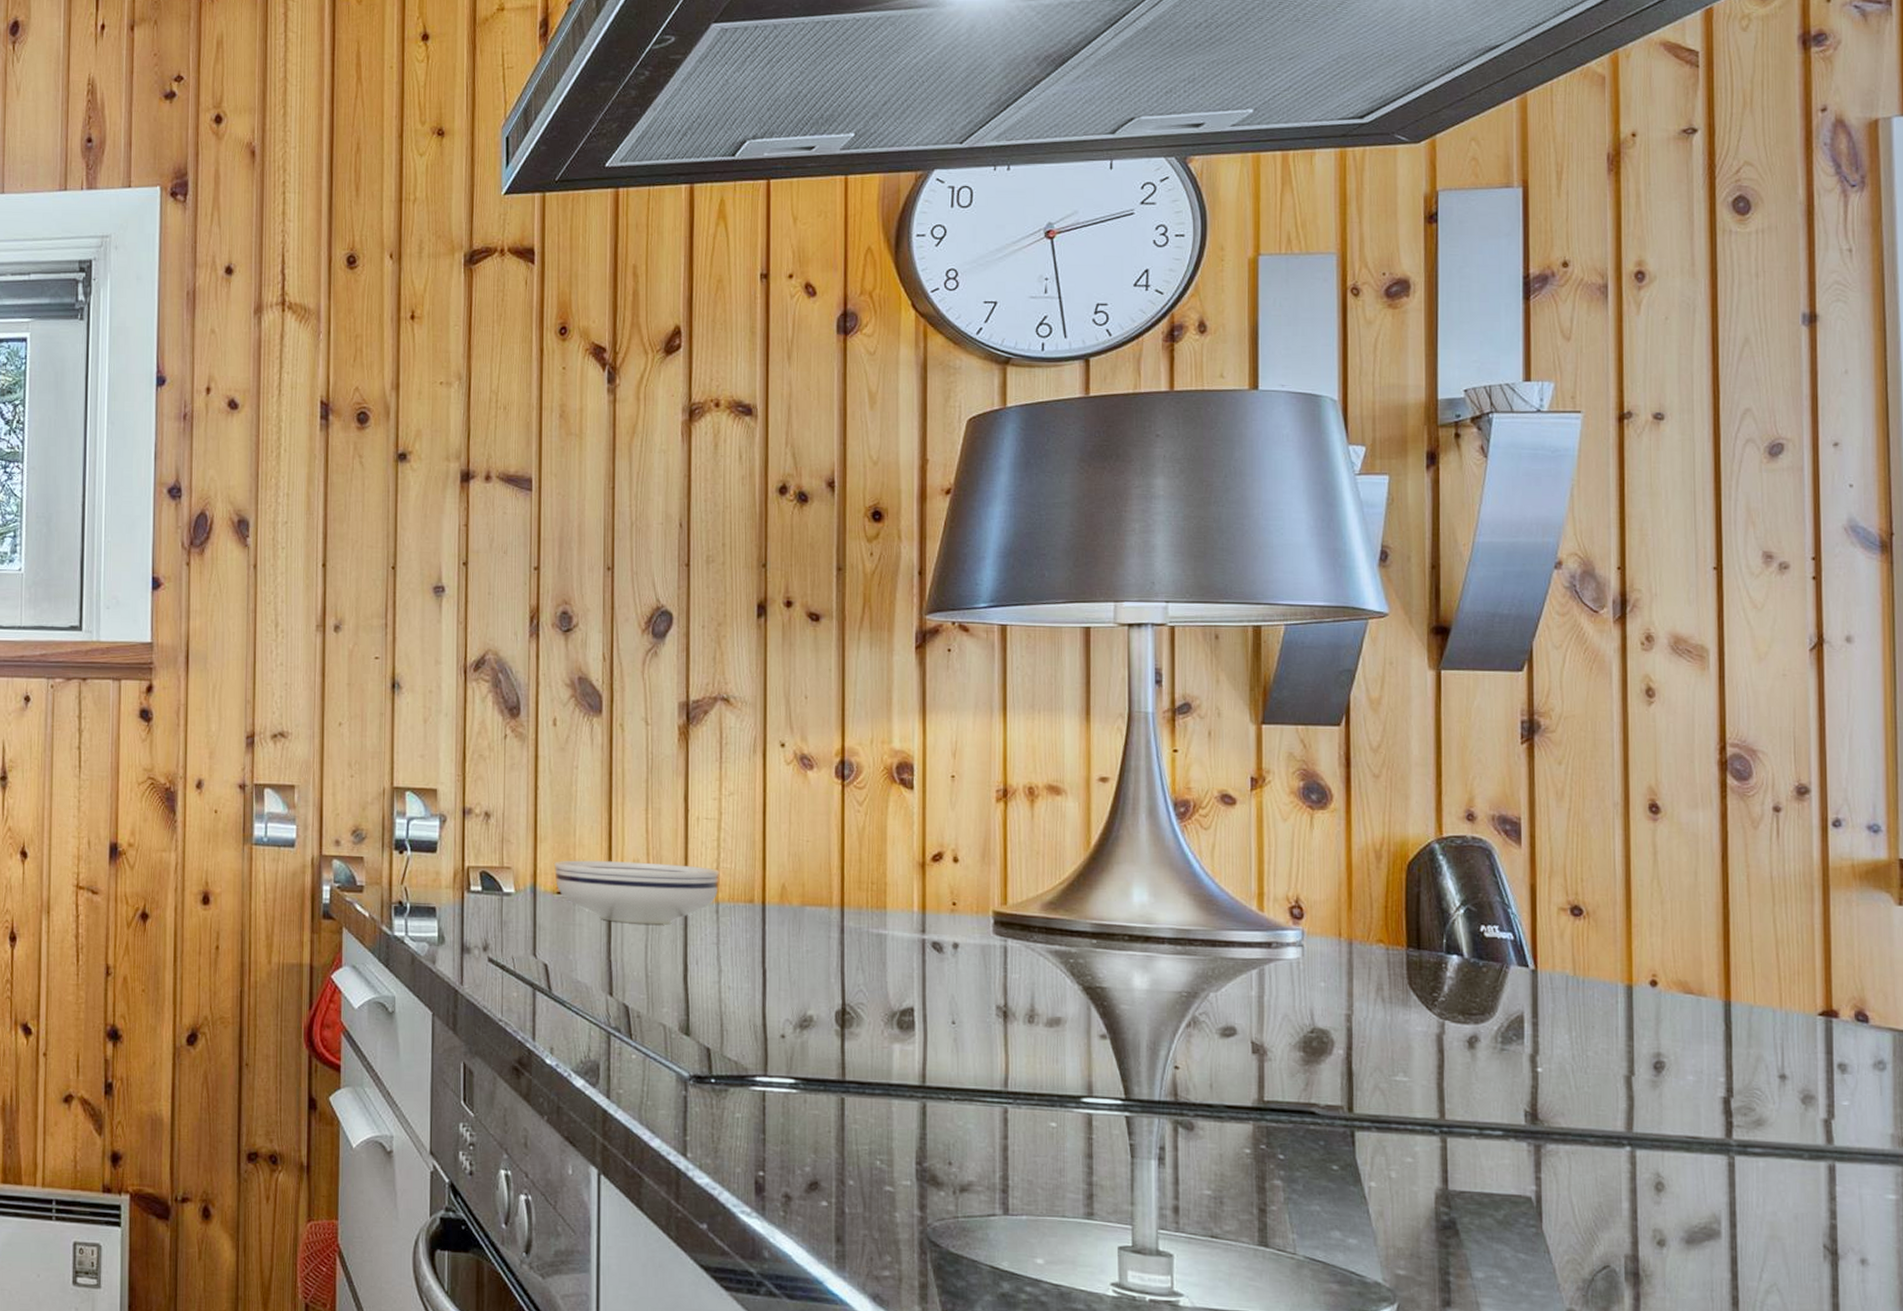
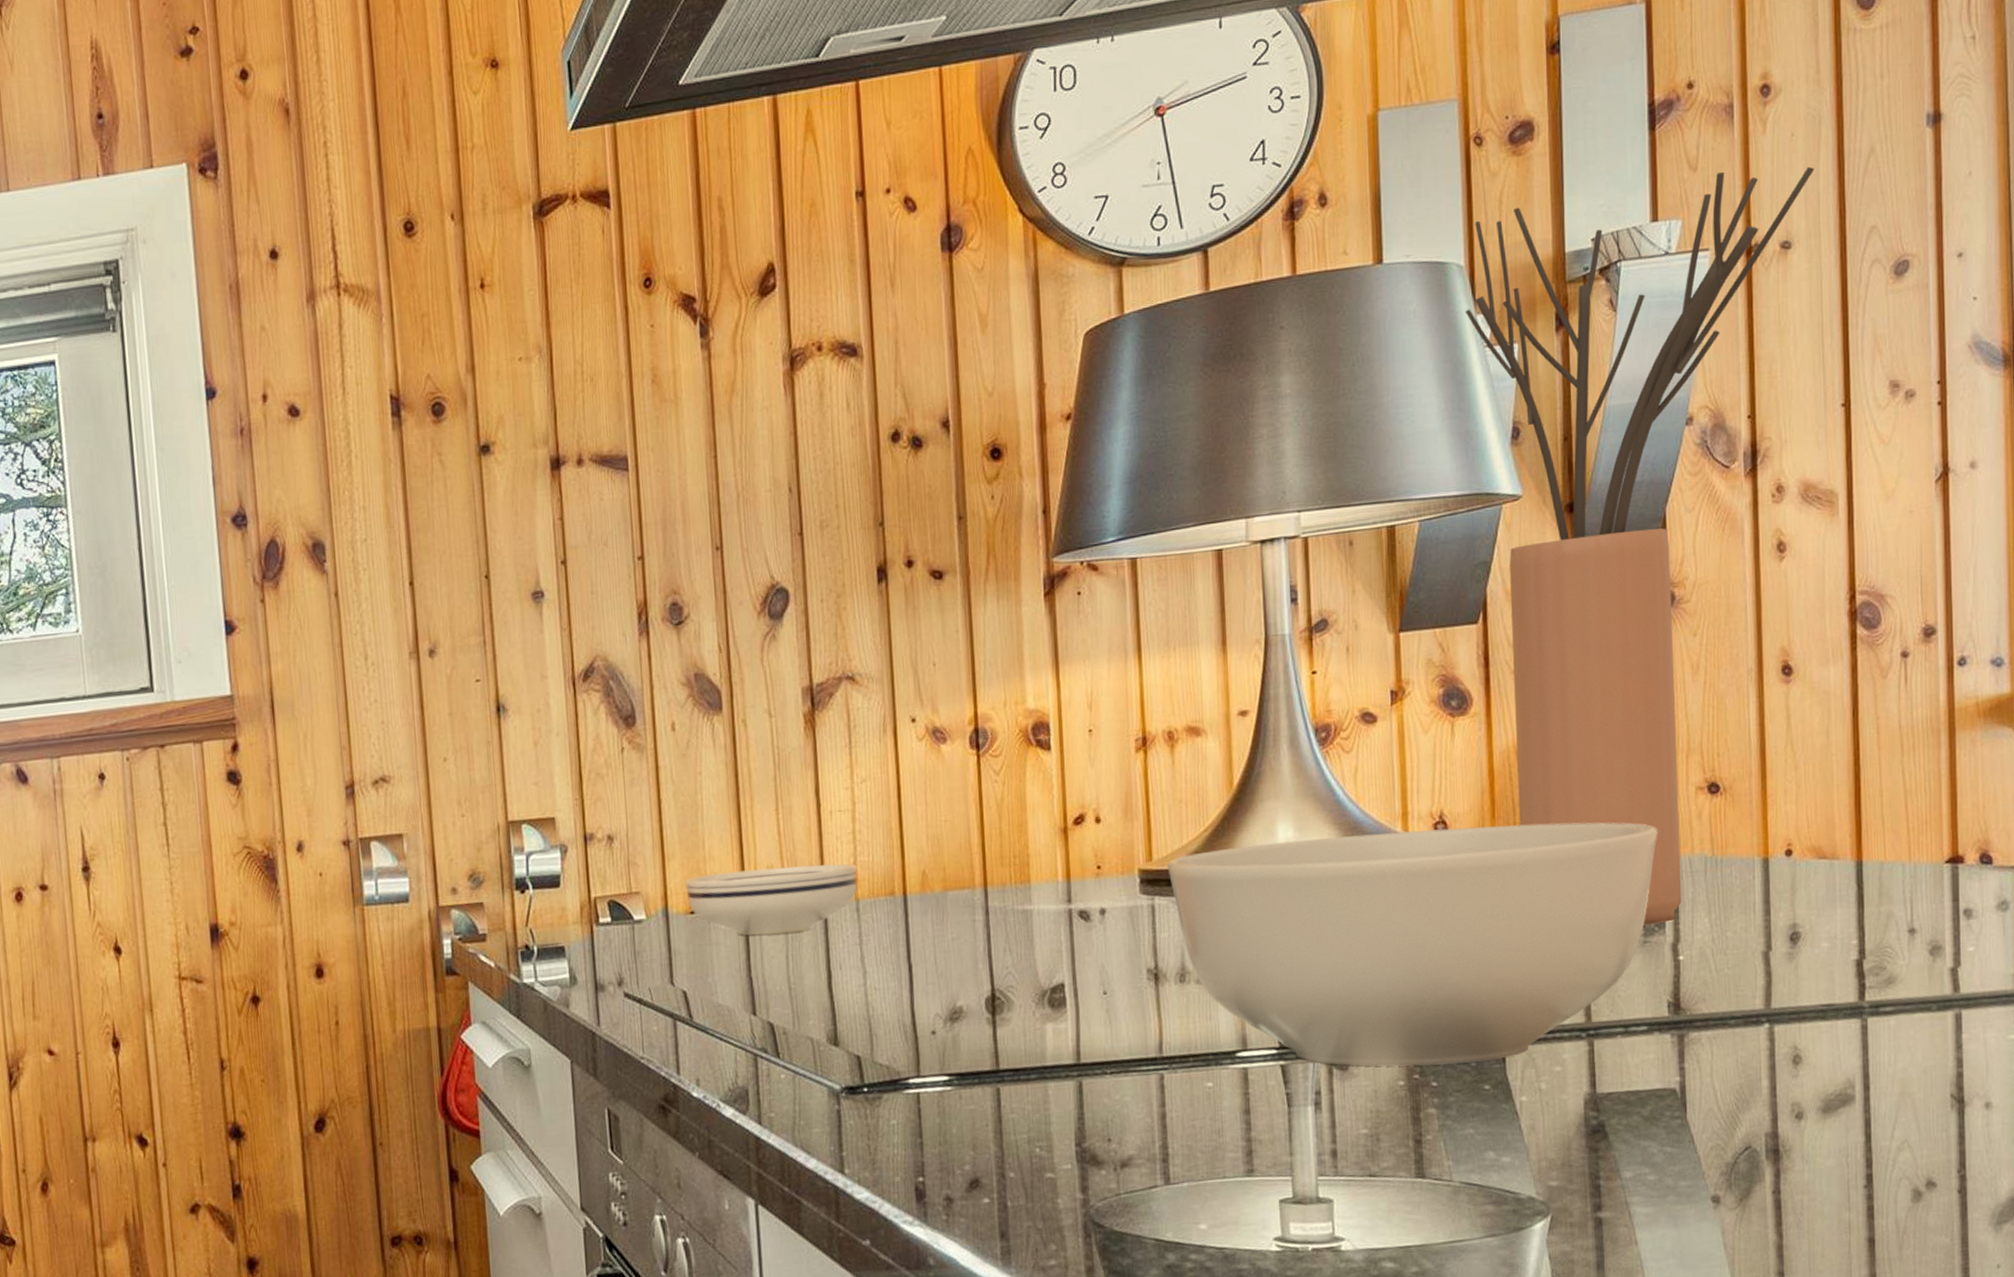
bowl: none [1022,903,1518,1142] -> present [1167,822,1658,1067]
vase: none [1337,344,1689,1033] -> present [1465,166,1815,925]

